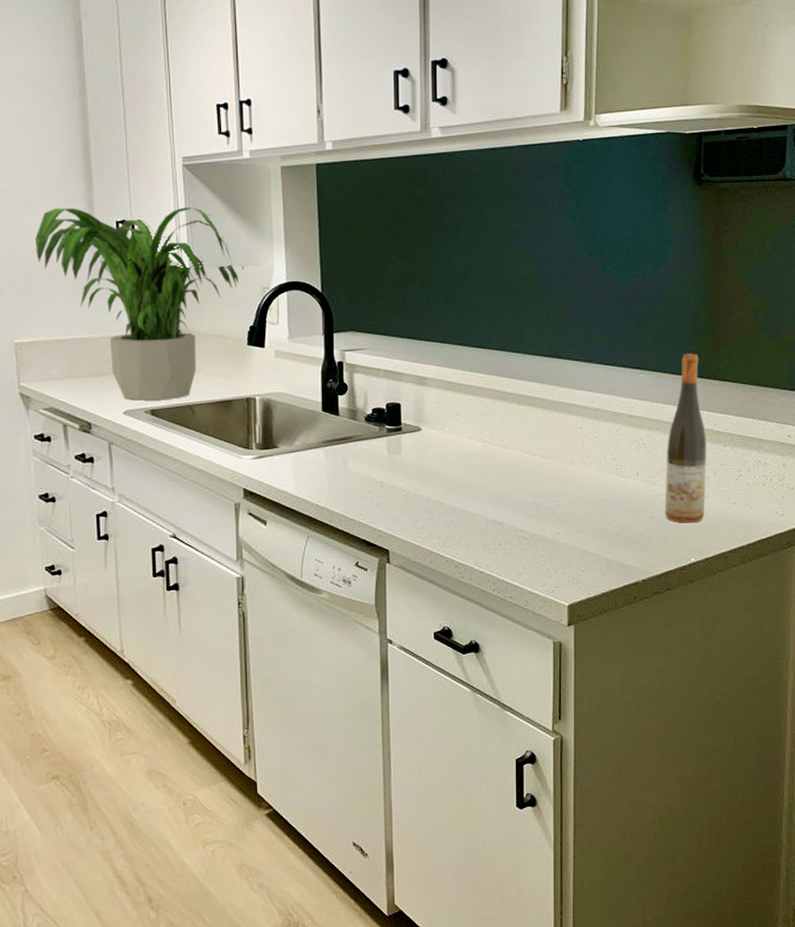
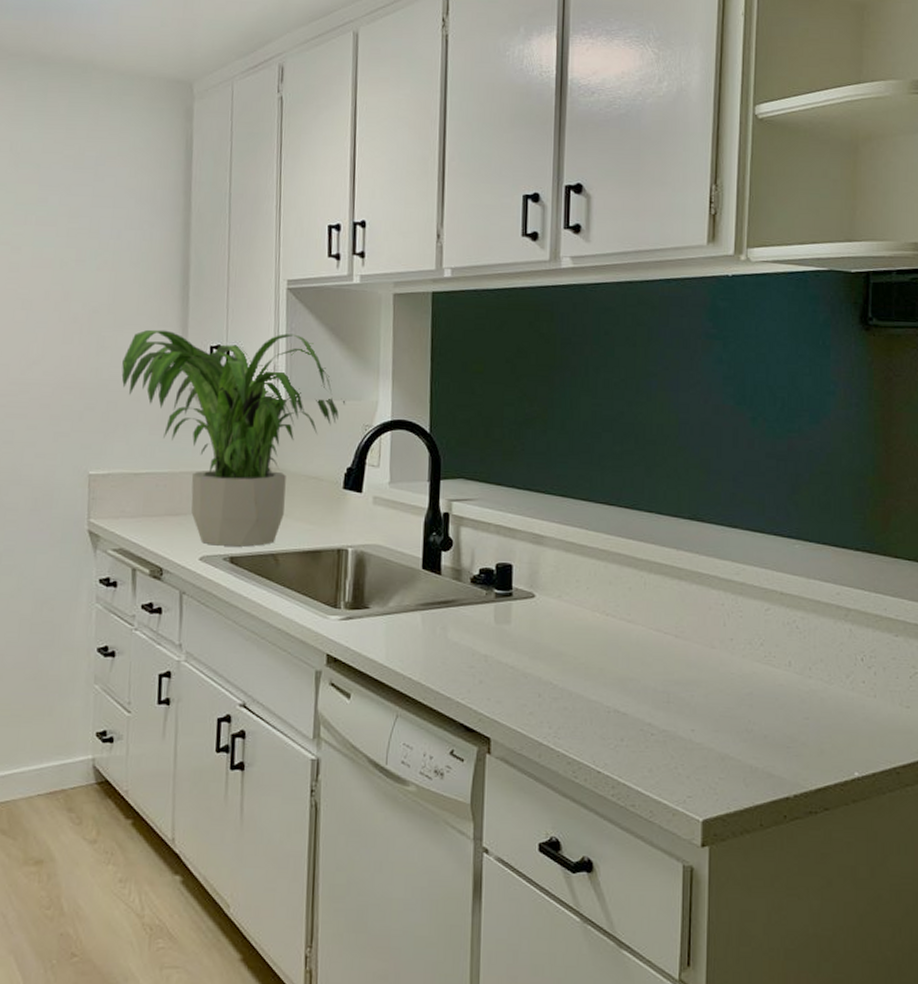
wine bottle: present [664,353,707,523] -> none [822,522,875,728]

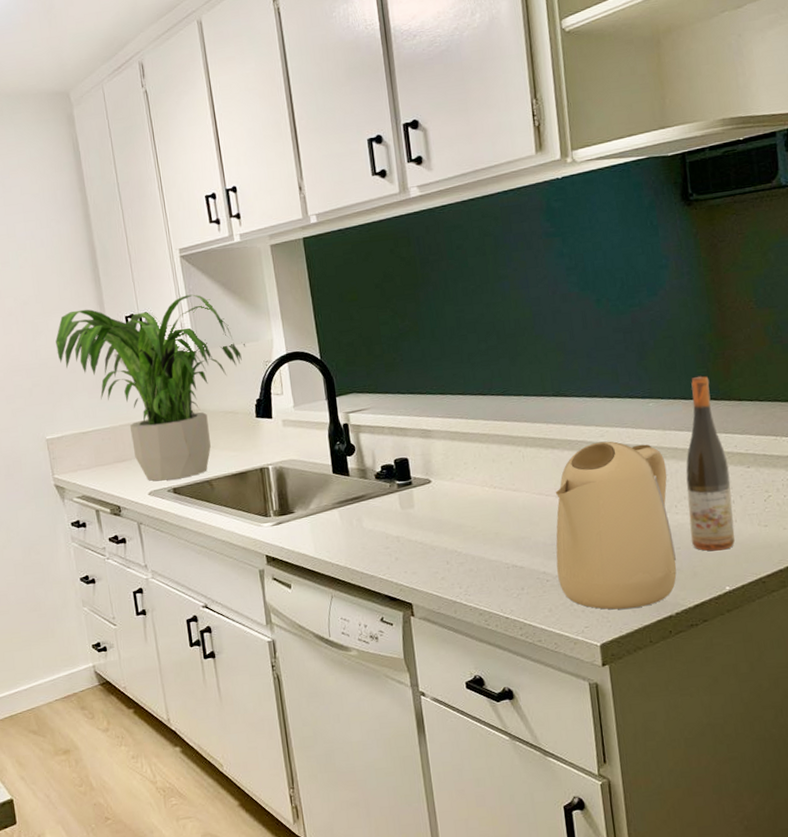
kettle: none [665,580,805,783] -> present [555,441,677,610]
wine bottle: none [822,522,875,728] -> present [685,375,735,551]

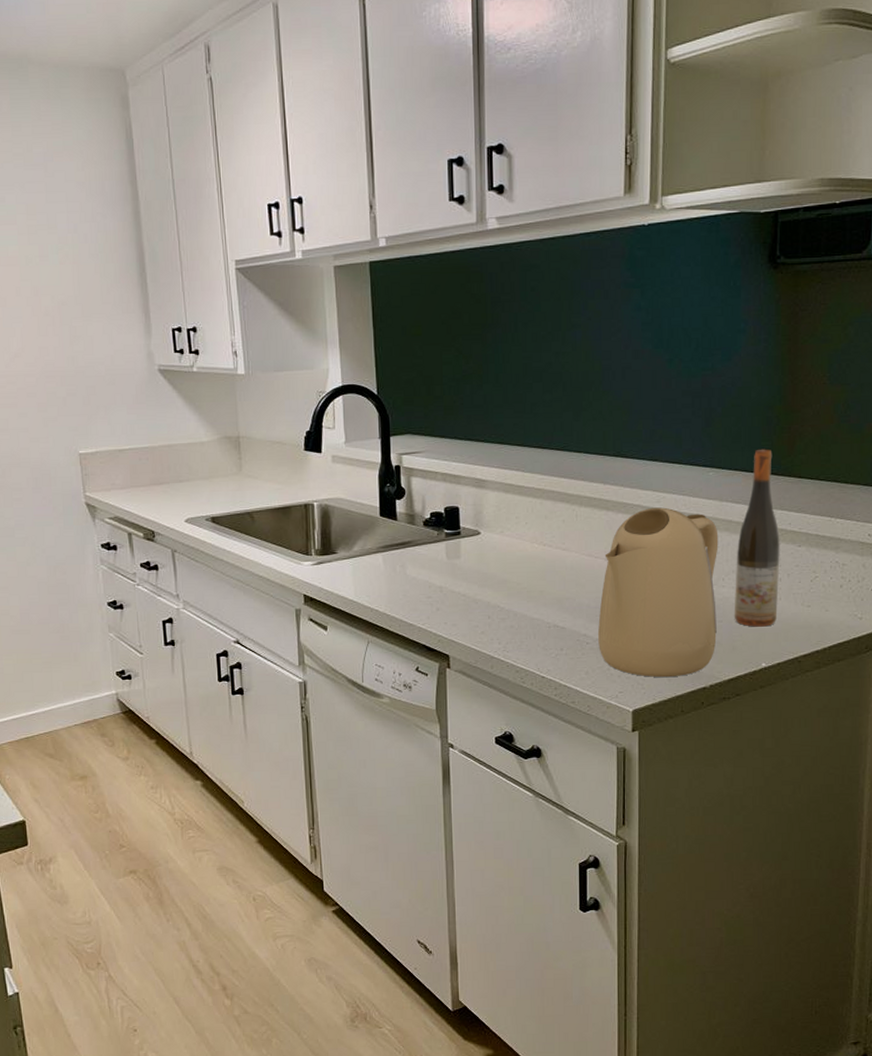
potted plant: present [55,294,246,481] -> none [95,311,300,508]

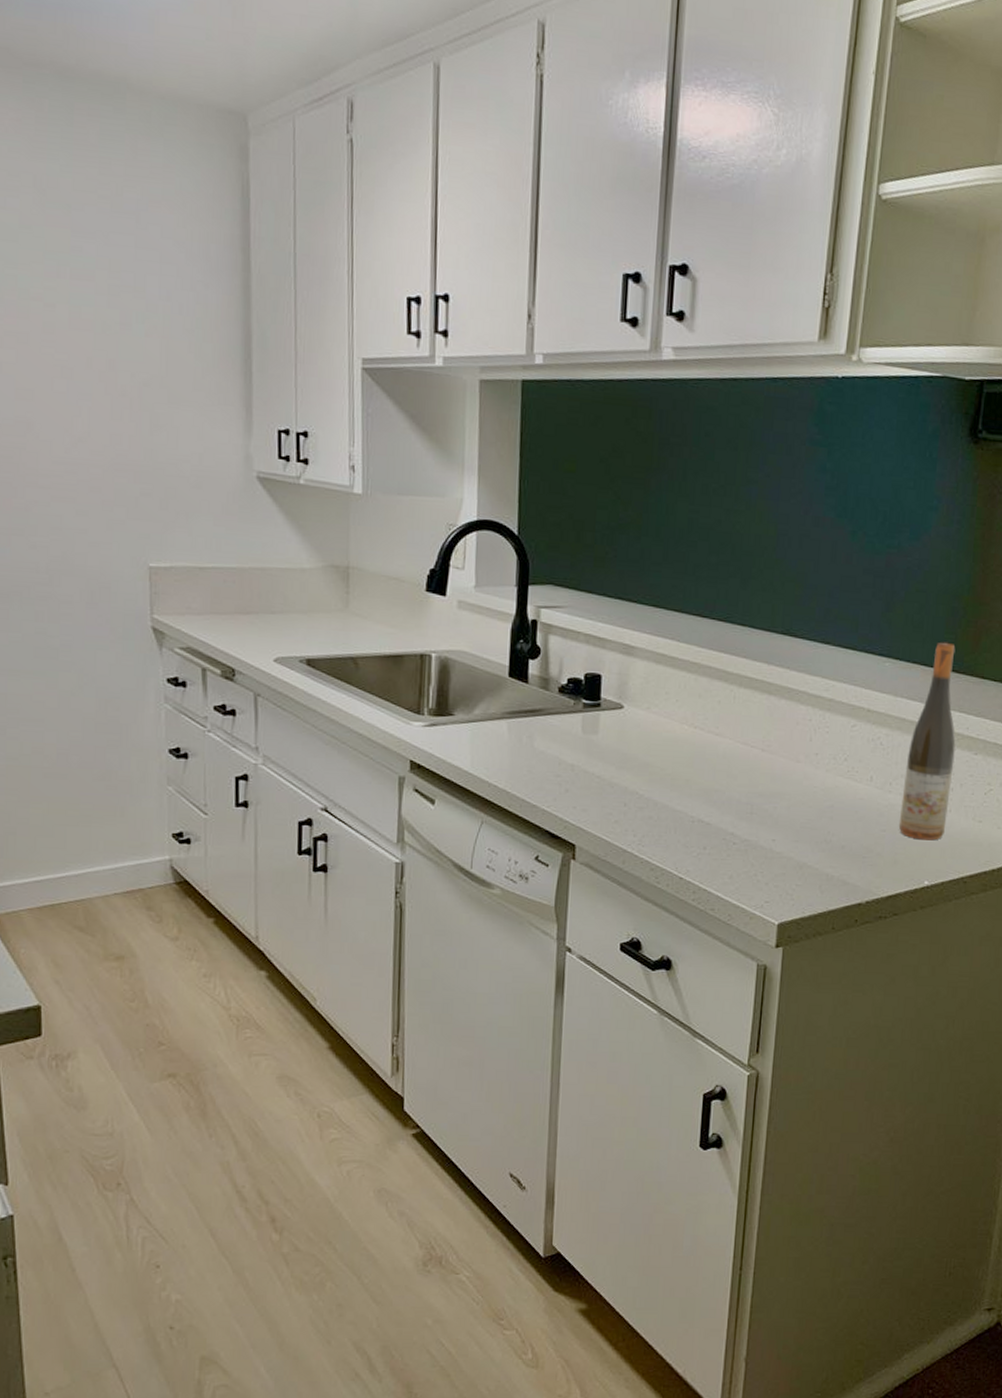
kettle: present [598,507,719,678] -> none [746,696,890,889]

